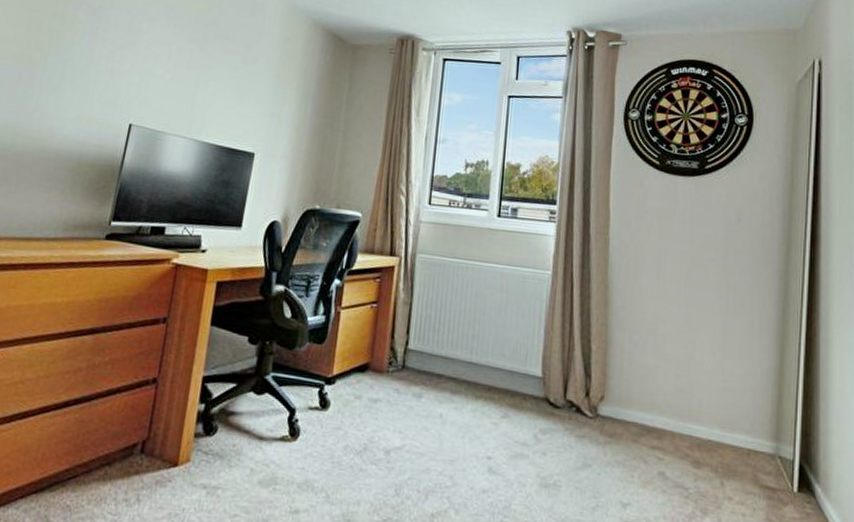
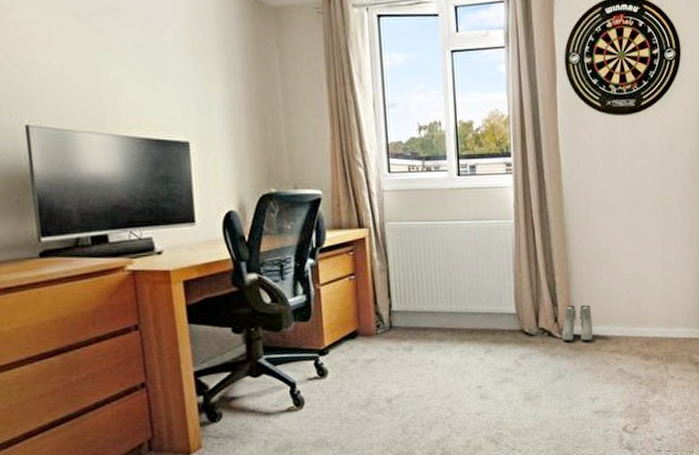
boots: none [593,379,632,428] -> present [562,305,593,342]

